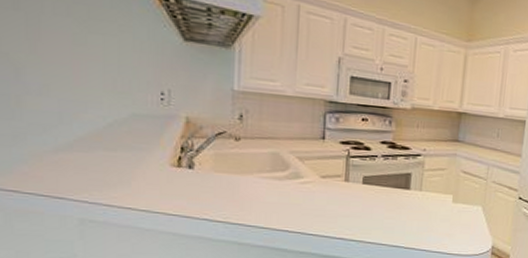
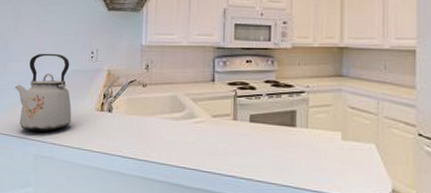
kettle: none [39,87,135,191] -> present [15,53,72,132]

